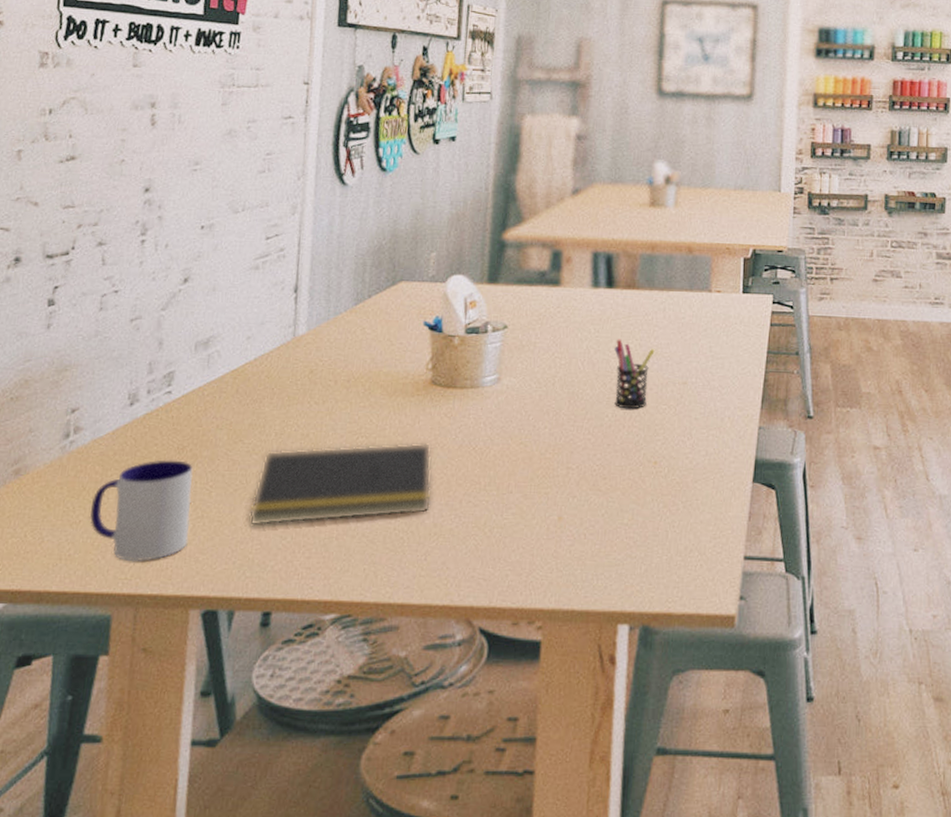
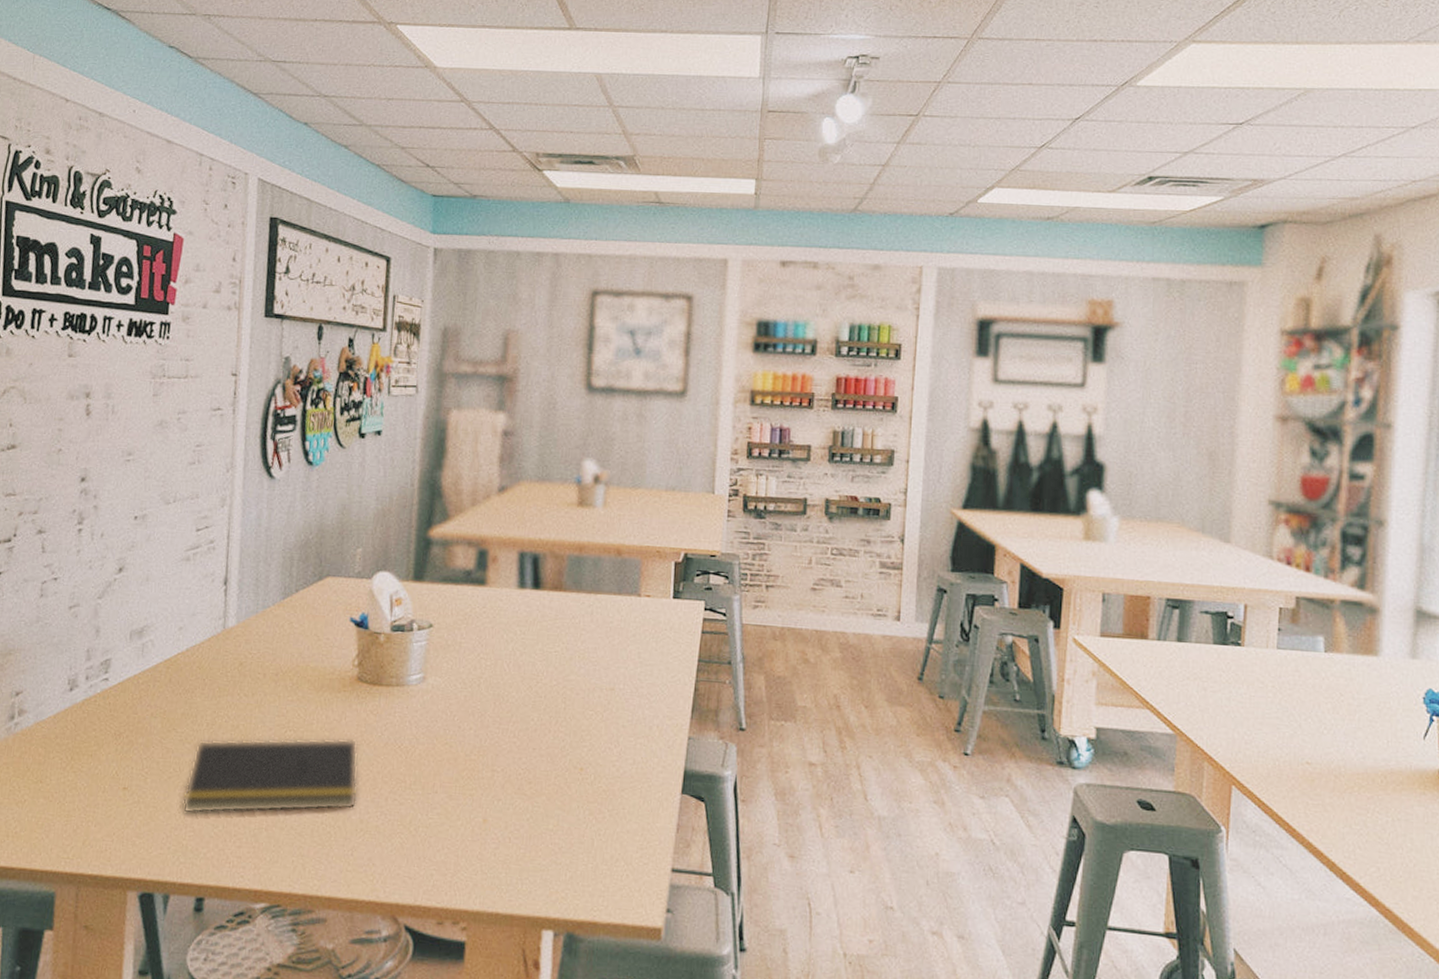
mug: present [89,460,193,562] -> none [33,745,130,843]
pen holder: present [614,339,655,410] -> none [540,641,582,714]

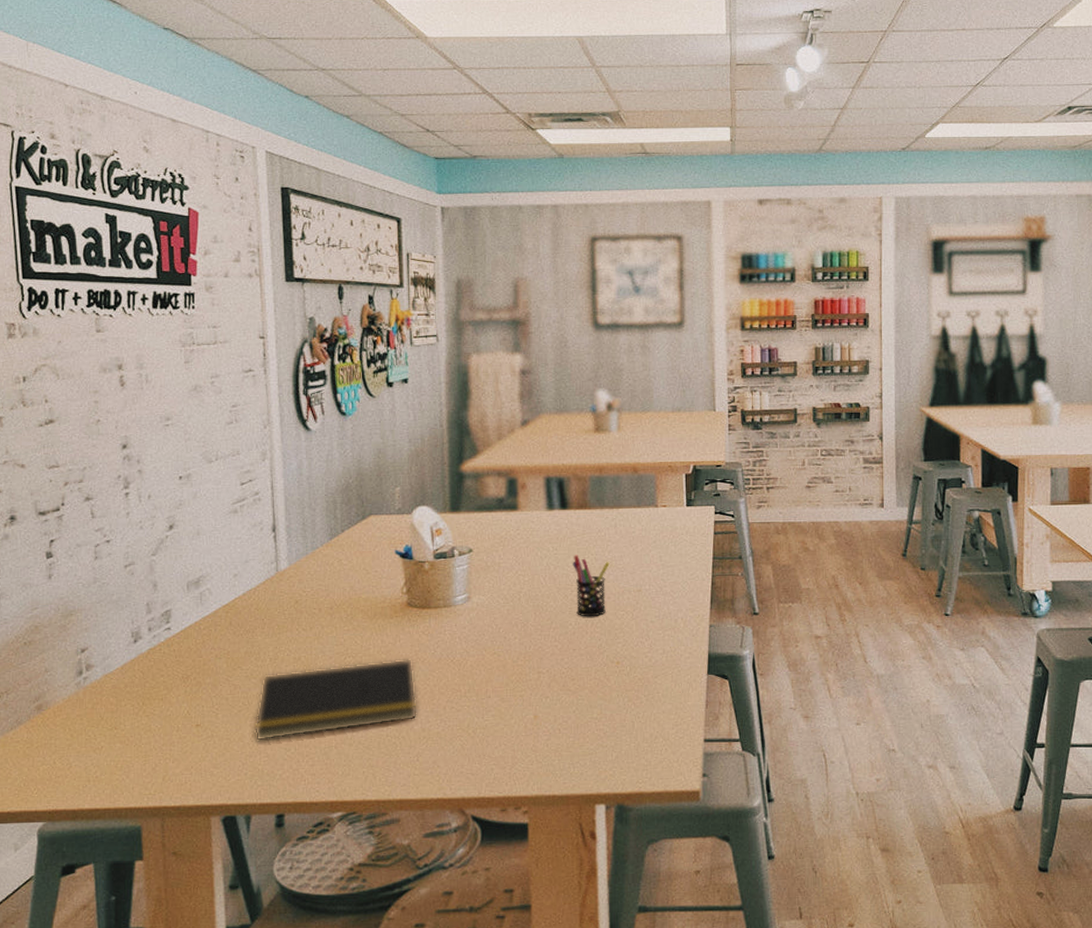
pen holder: none [540,641,582,714] -> present [573,555,610,617]

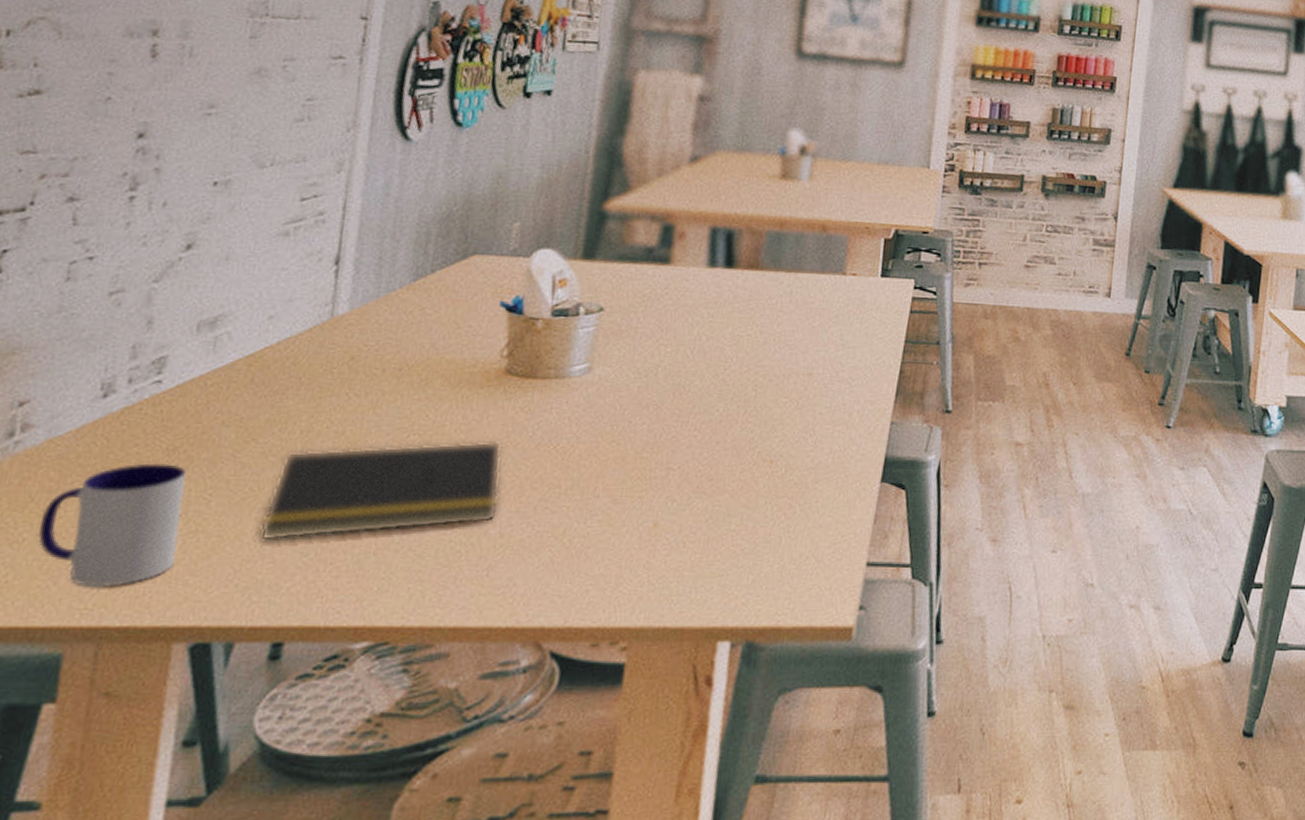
mug: none [110,688,202,779] -> present [37,463,187,588]
pen holder: present [573,555,610,617] -> none [727,324,778,403]

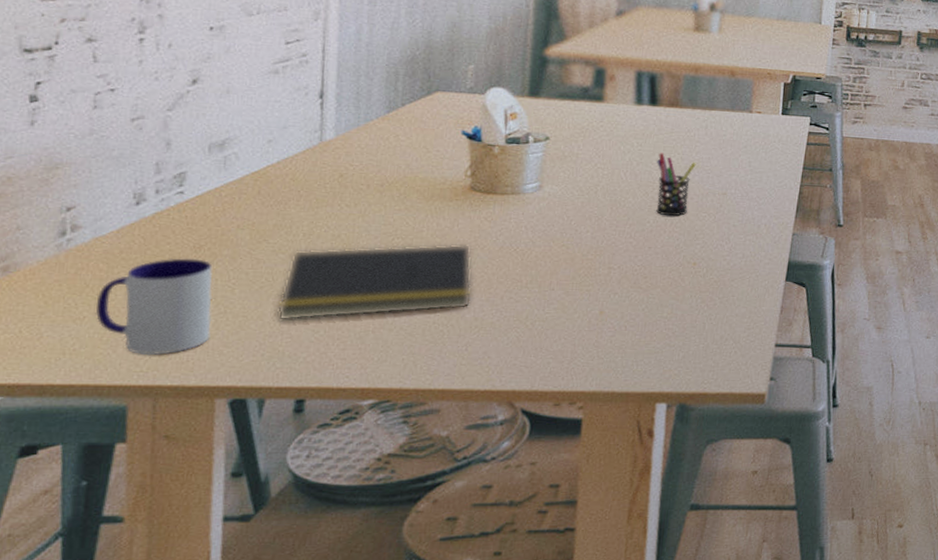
pen holder: none [727,324,778,403] -> present [656,152,696,217]

